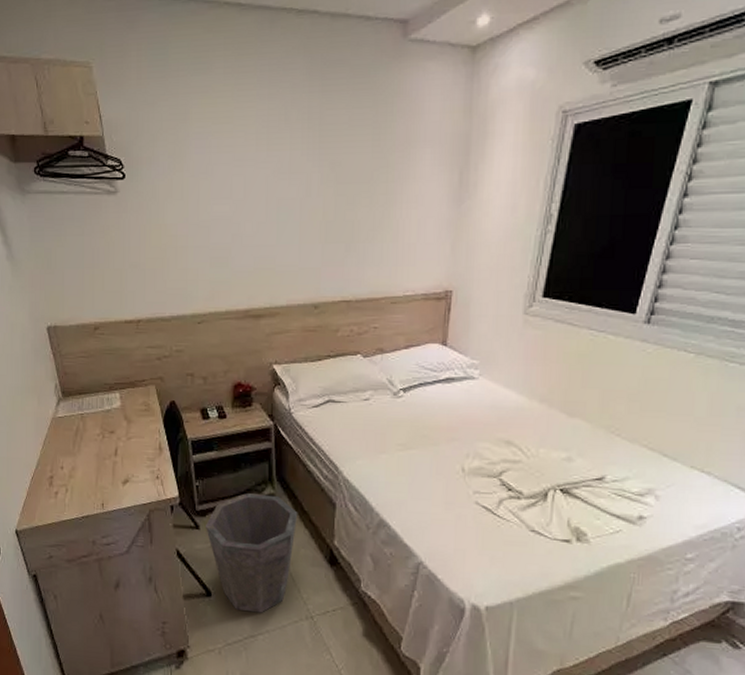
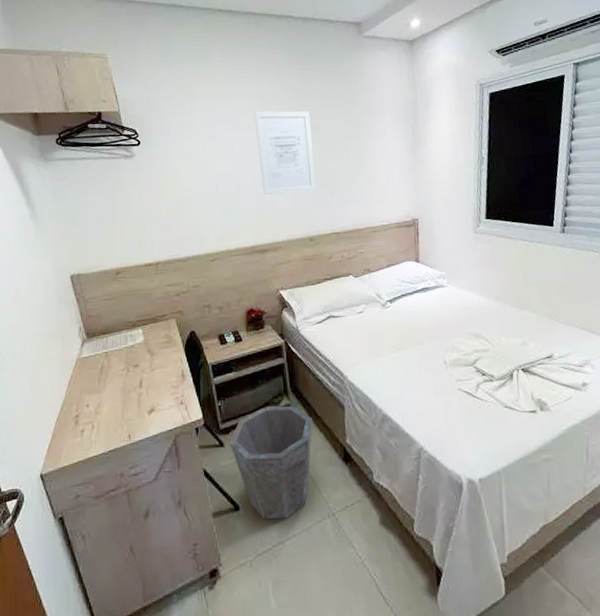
wall art: none [260,141,329,248] -> present [254,111,316,195]

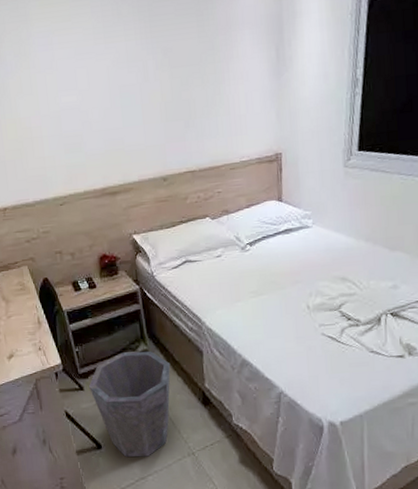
wall art: present [254,111,316,195] -> none [97,31,169,131]

